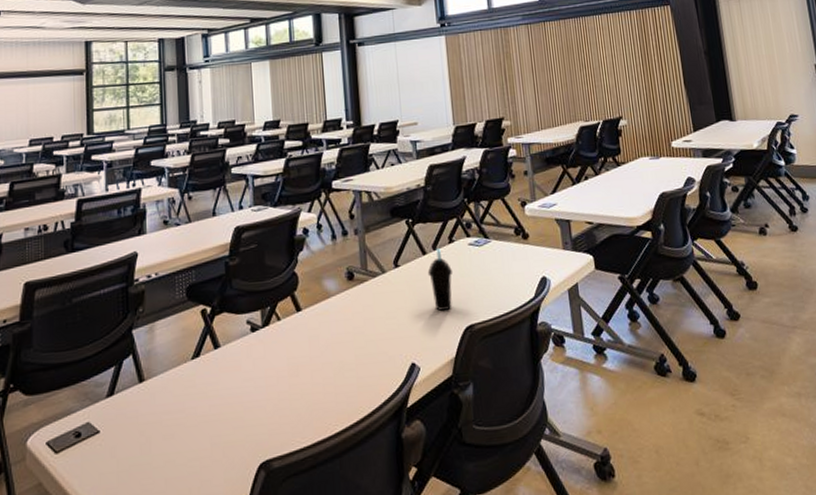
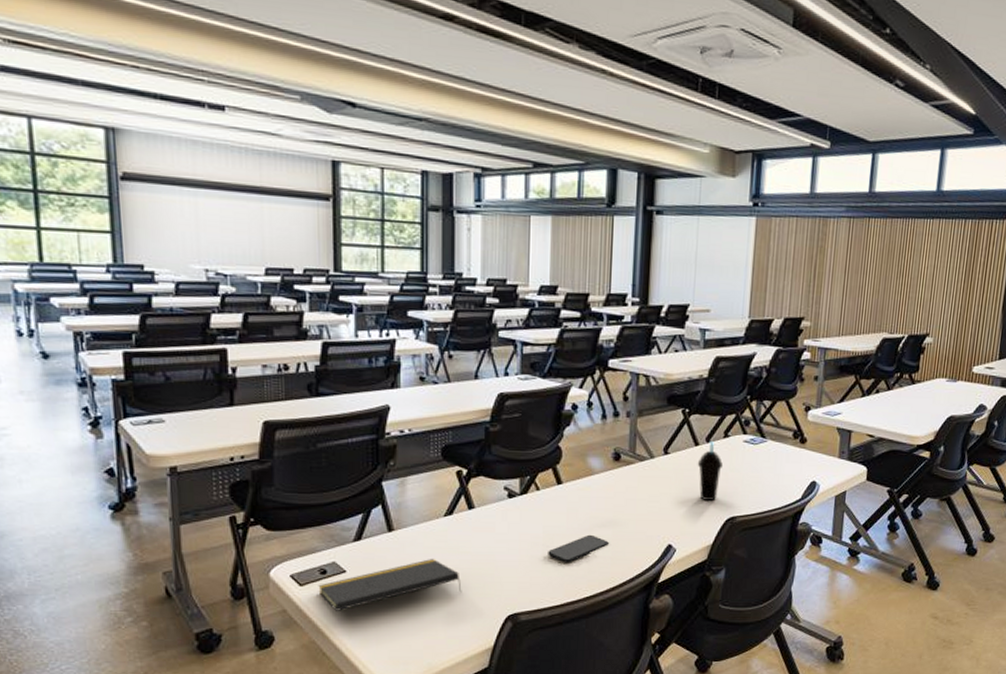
notepad: none [73,407,213,479] -> present [318,559,462,611]
smartphone: none [294,361,353,397] -> present [548,534,609,563]

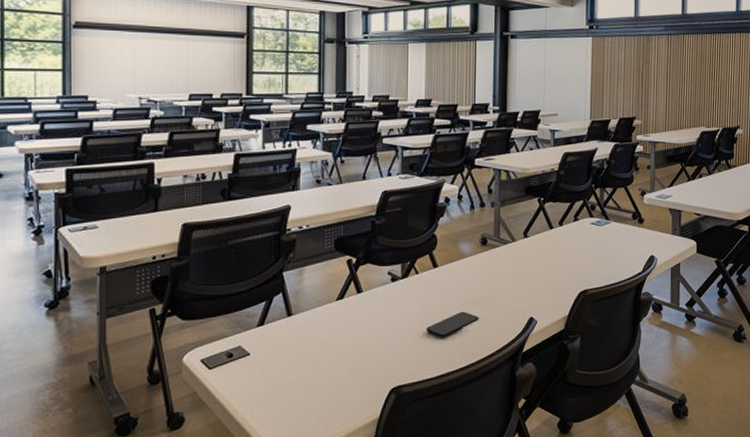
notepad: present [318,559,462,611] -> none [225,339,351,391]
cup: present [697,442,723,500] -> none [552,225,574,276]

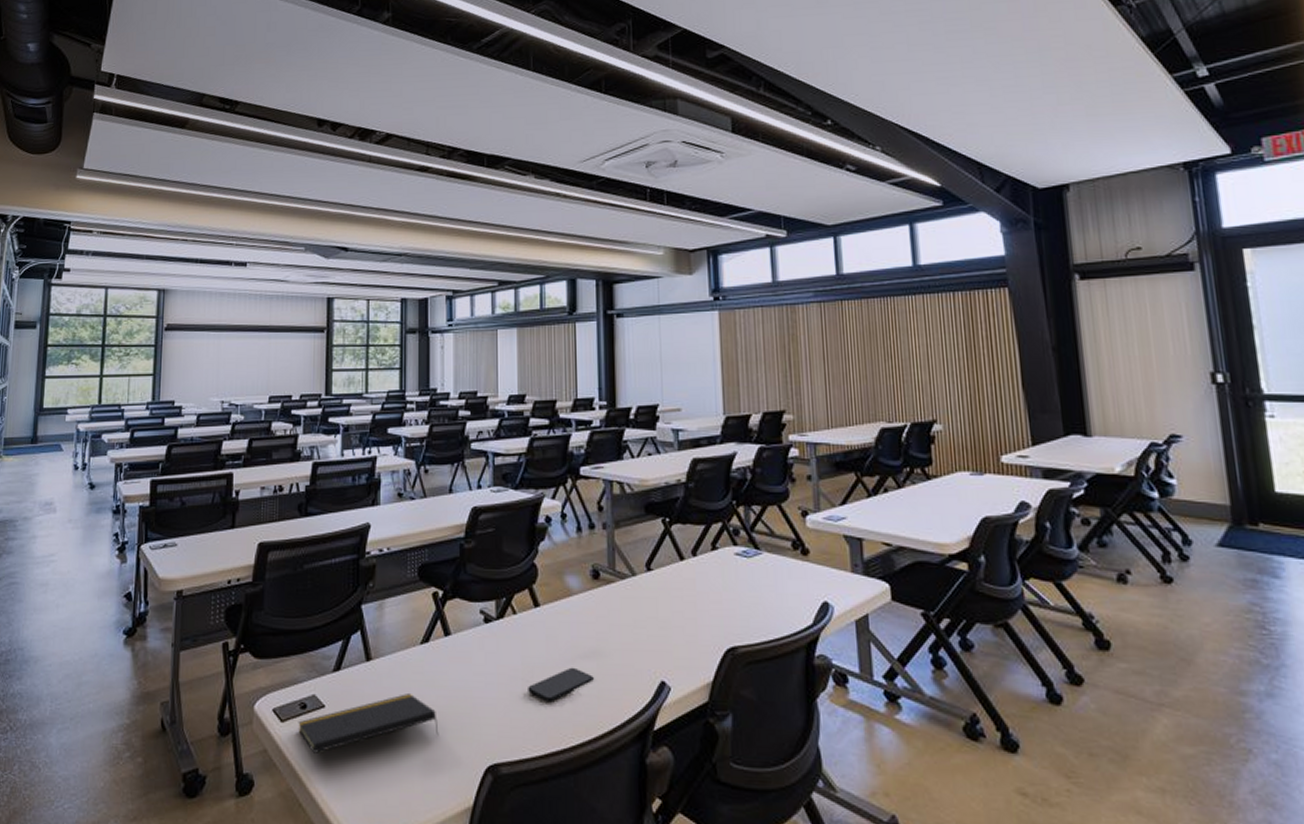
notepad: none [225,339,351,391] -> present [298,694,439,753]

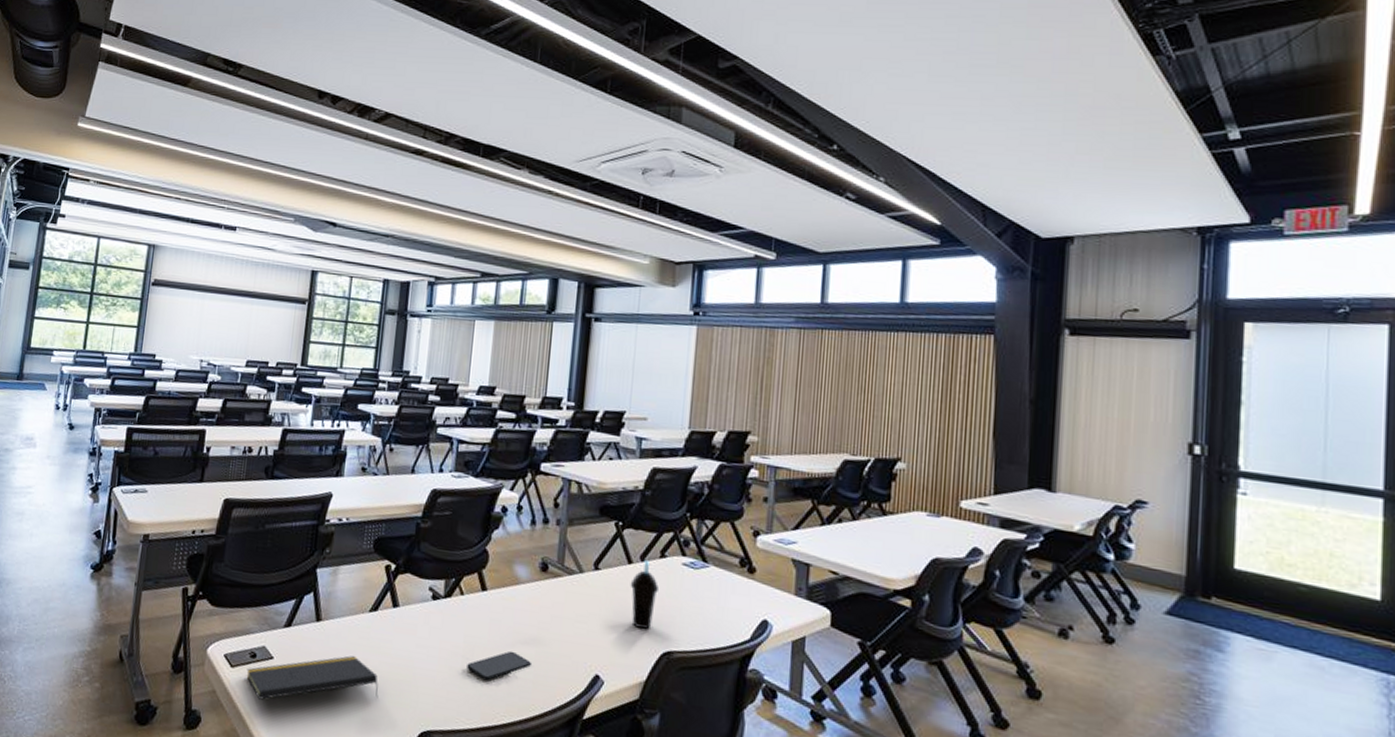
cup: none [684,555,714,626] -> present [630,561,658,629]

